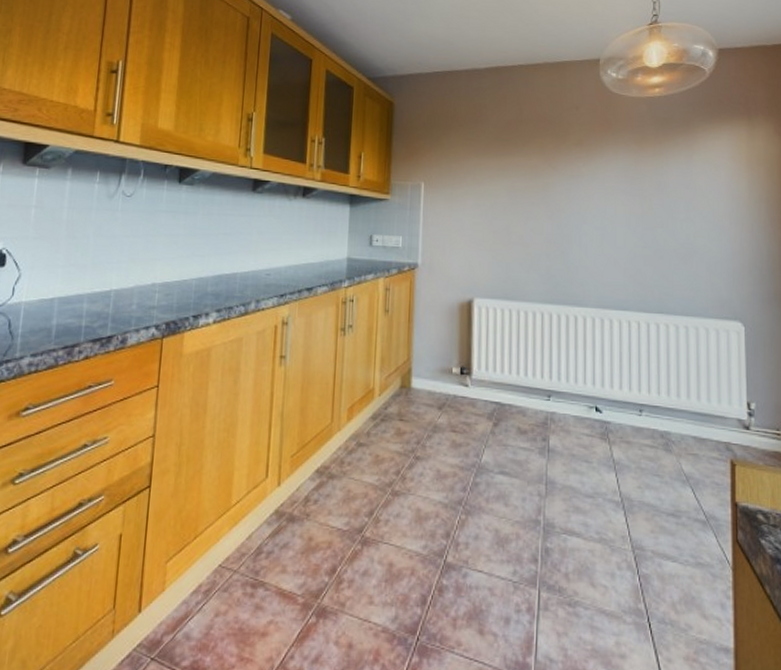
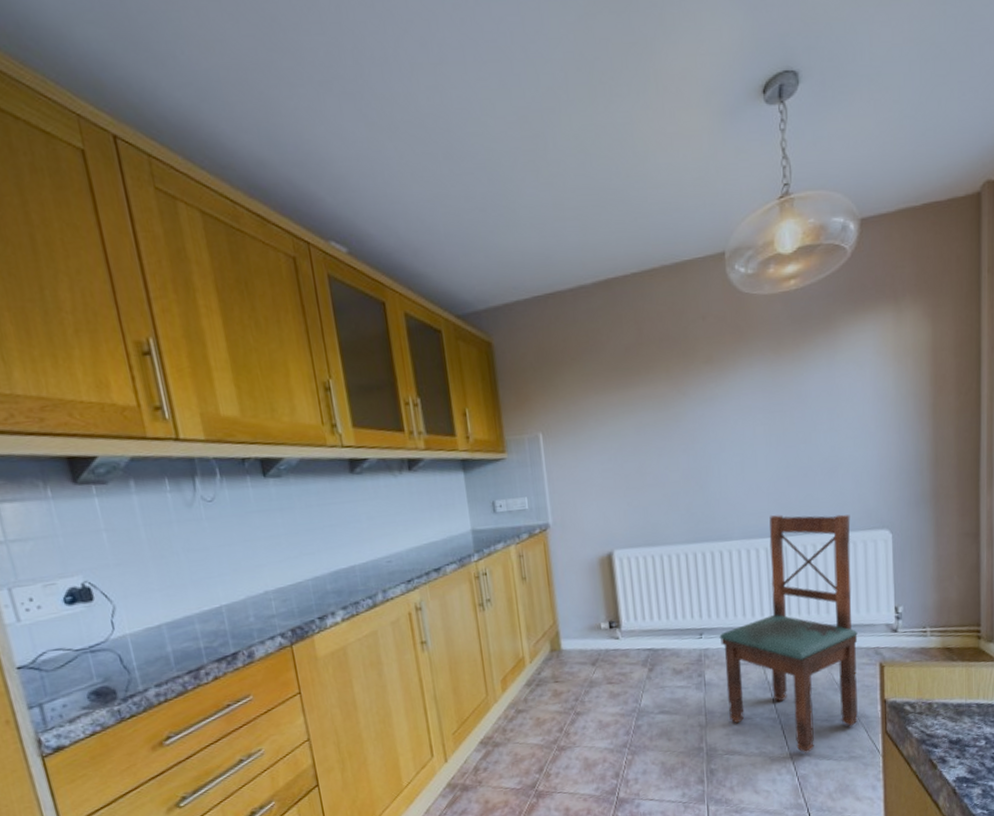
dining chair: none [567,290,708,549] -> present [719,514,858,753]

